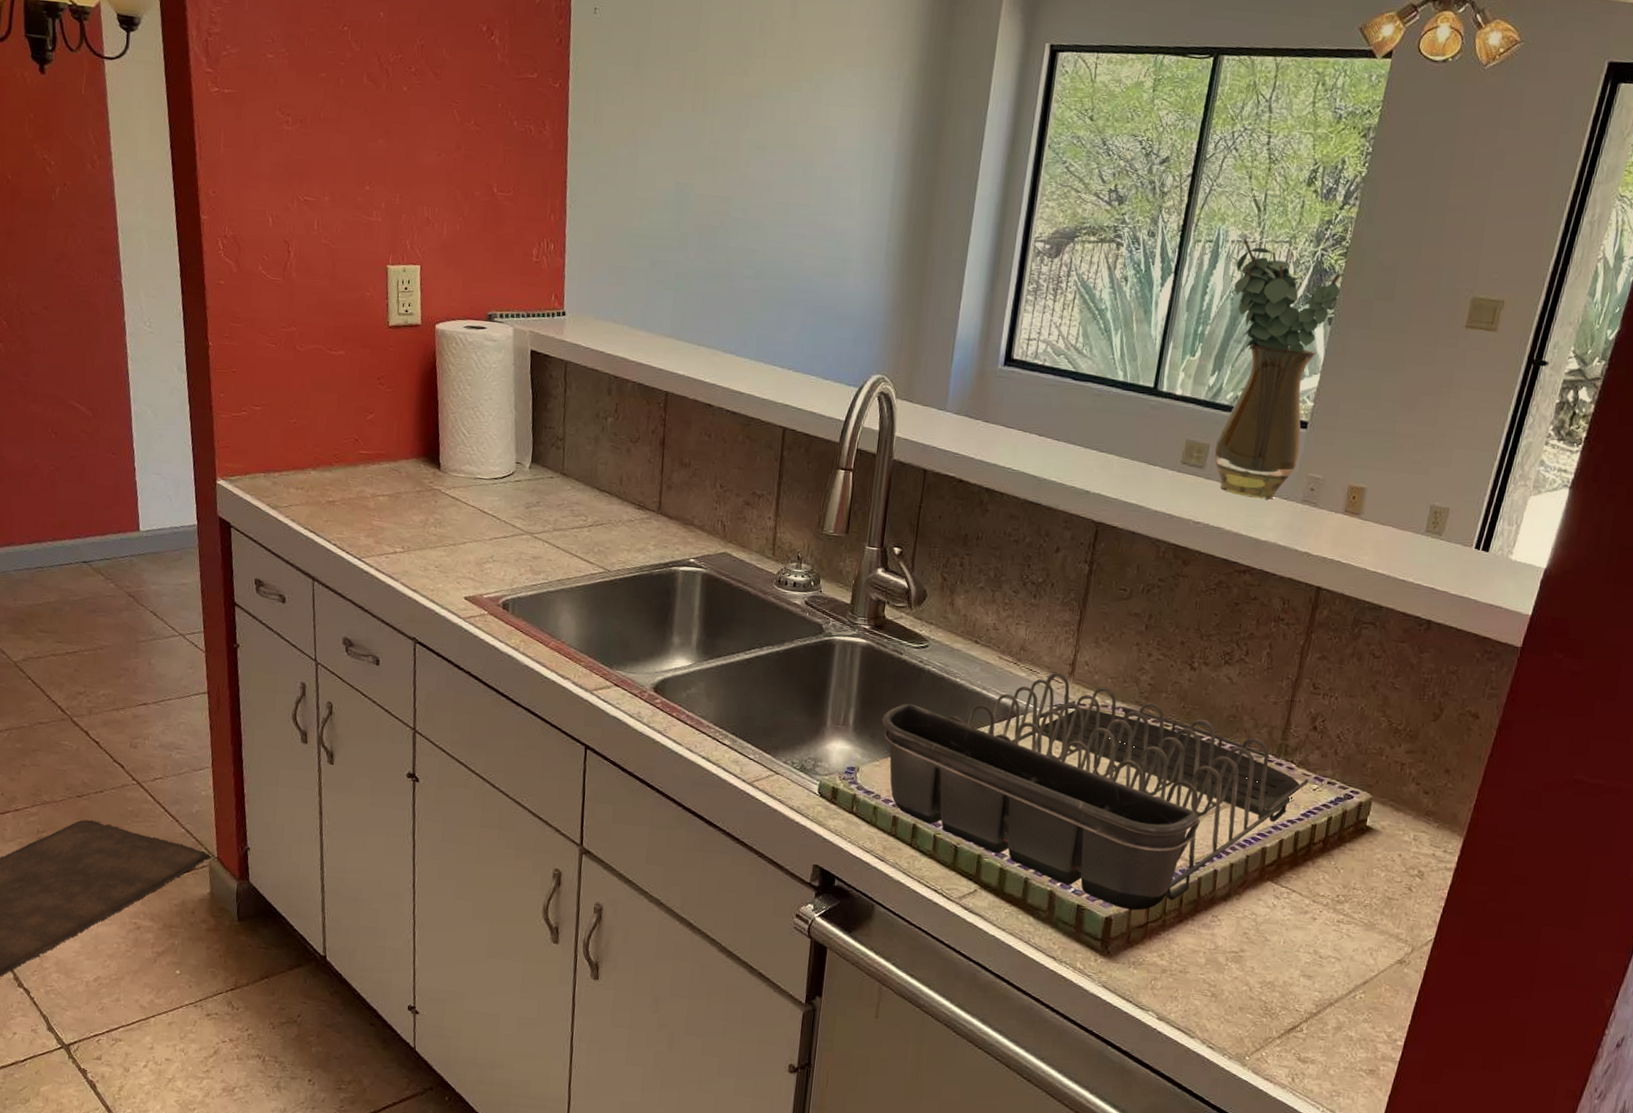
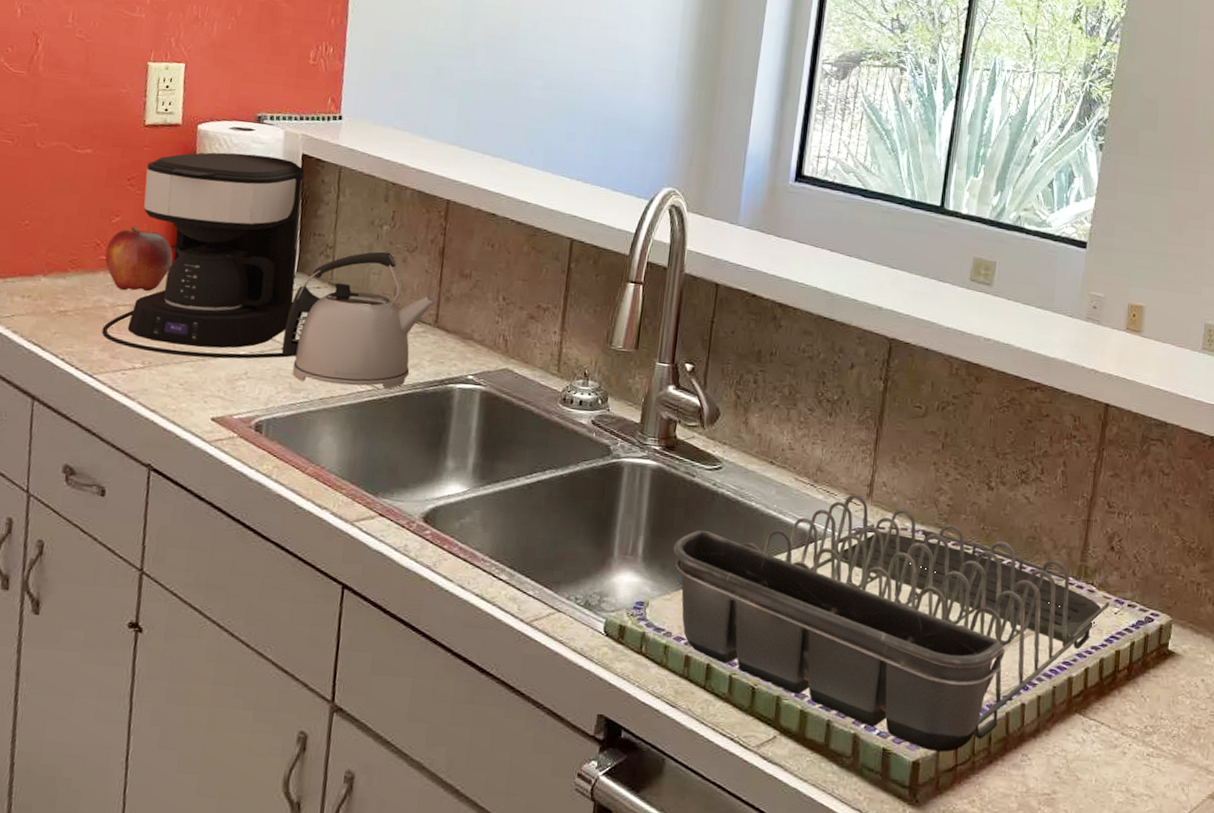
fruit: none [363,422,422,482] -> present [104,226,173,291]
coffee maker: none [366,350,536,544] -> present [101,152,304,359]
kettle: none [521,442,659,572] -> present [280,251,437,389]
vase: present [1214,238,1341,499] -> none [1001,68,1108,317]

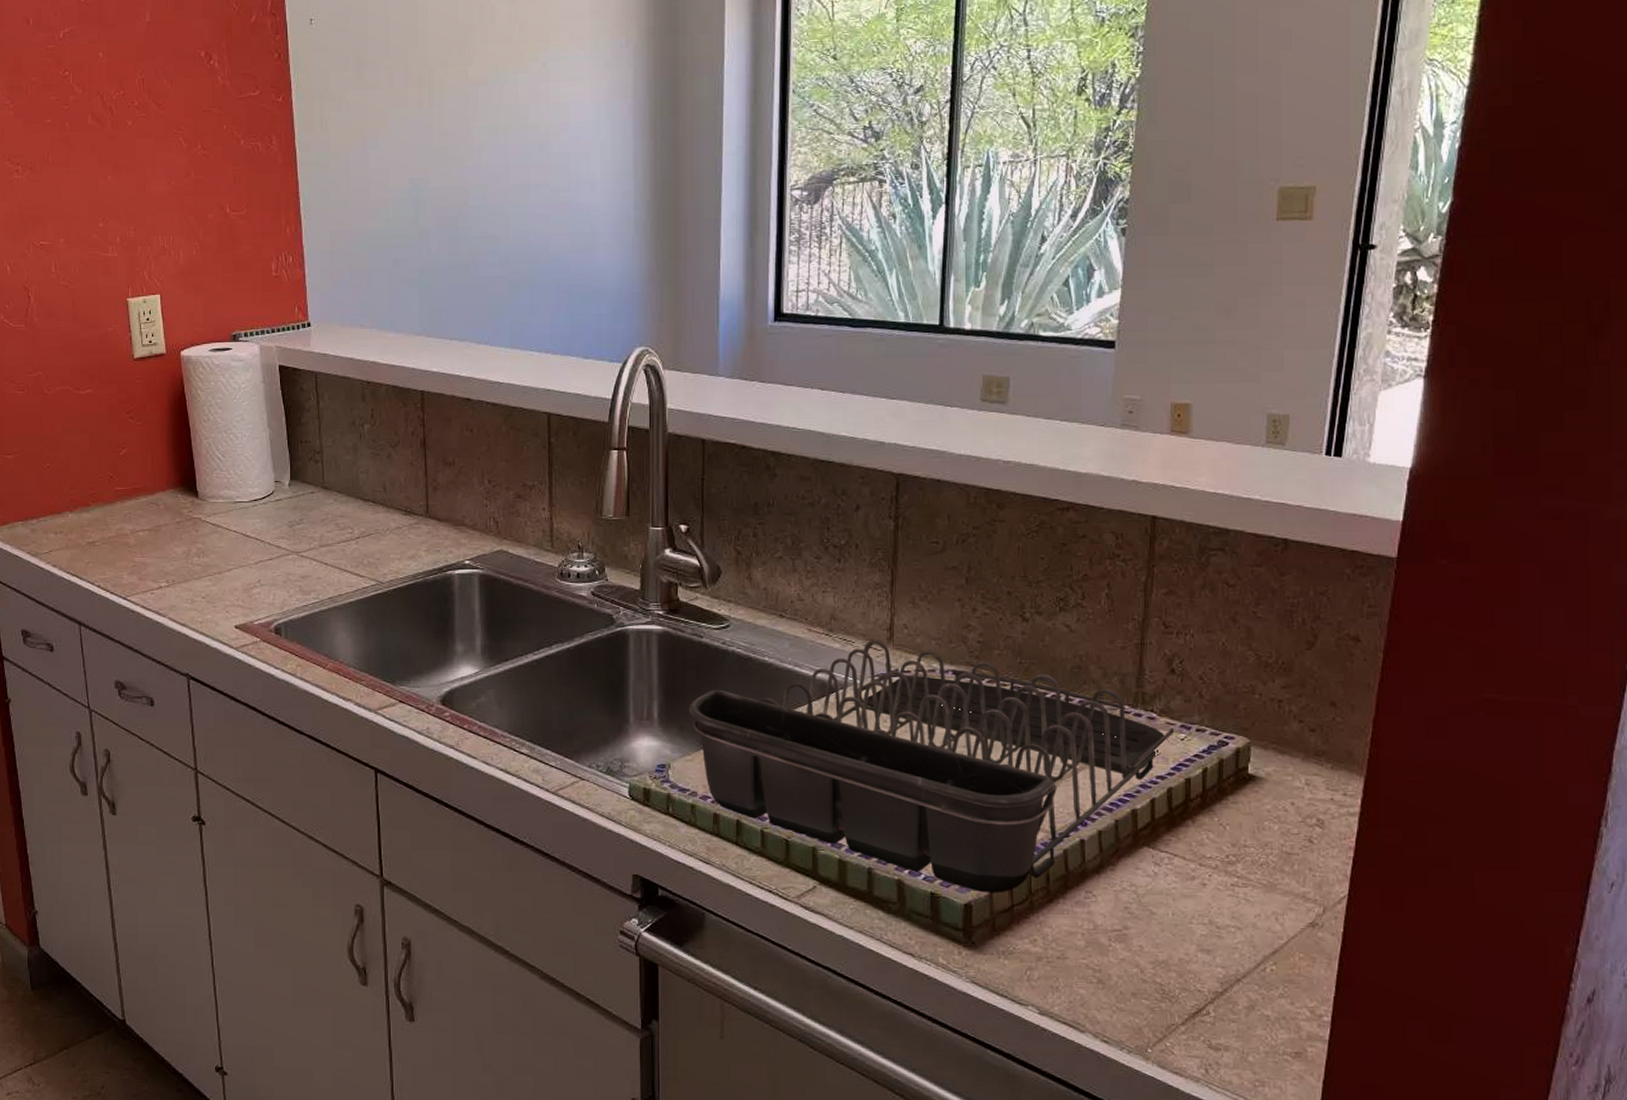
coffee maker: present [101,152,304,359] -> none [127,372,303,571]
fruit: present [104,226,173,291] -> none [119,456,179,517]
kettle: present [280,251,437,389] -> none [287,450,425,583]

